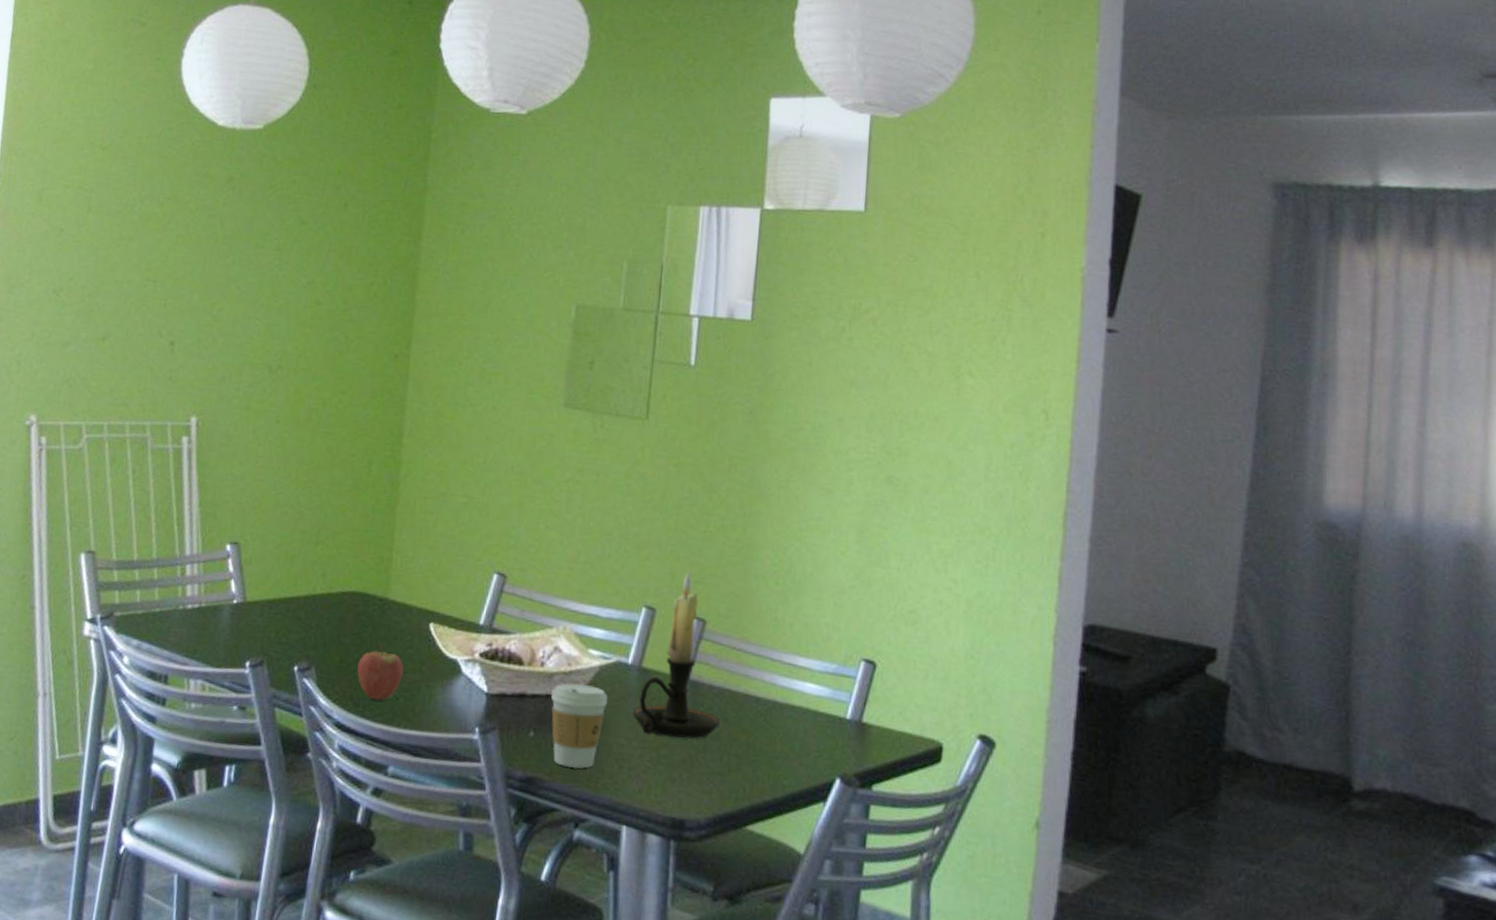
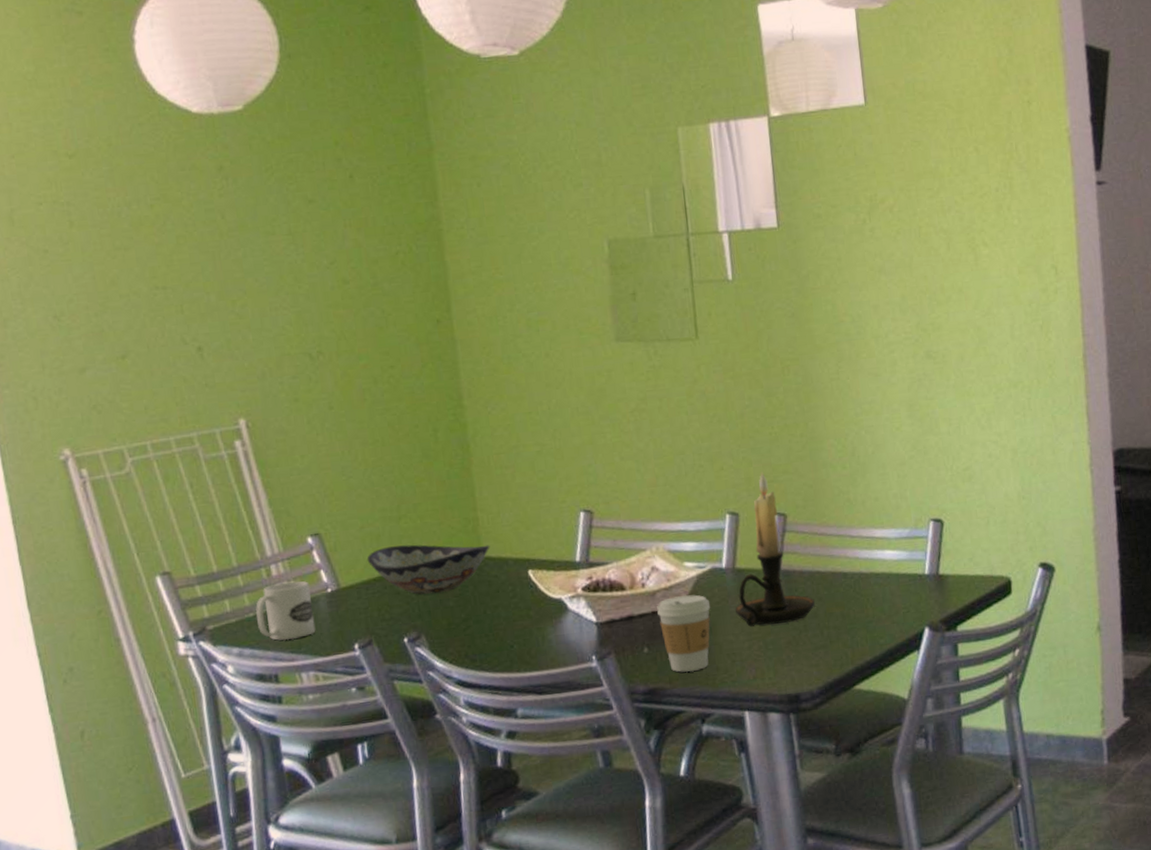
mug: none [161,584,219,644] -> present [256,581,316,641]
decorative bowl: none [277,569,398,628] -> present [366,544,490,595]
fruit: present [357,642,404,701] -> none [466,598,513,653]

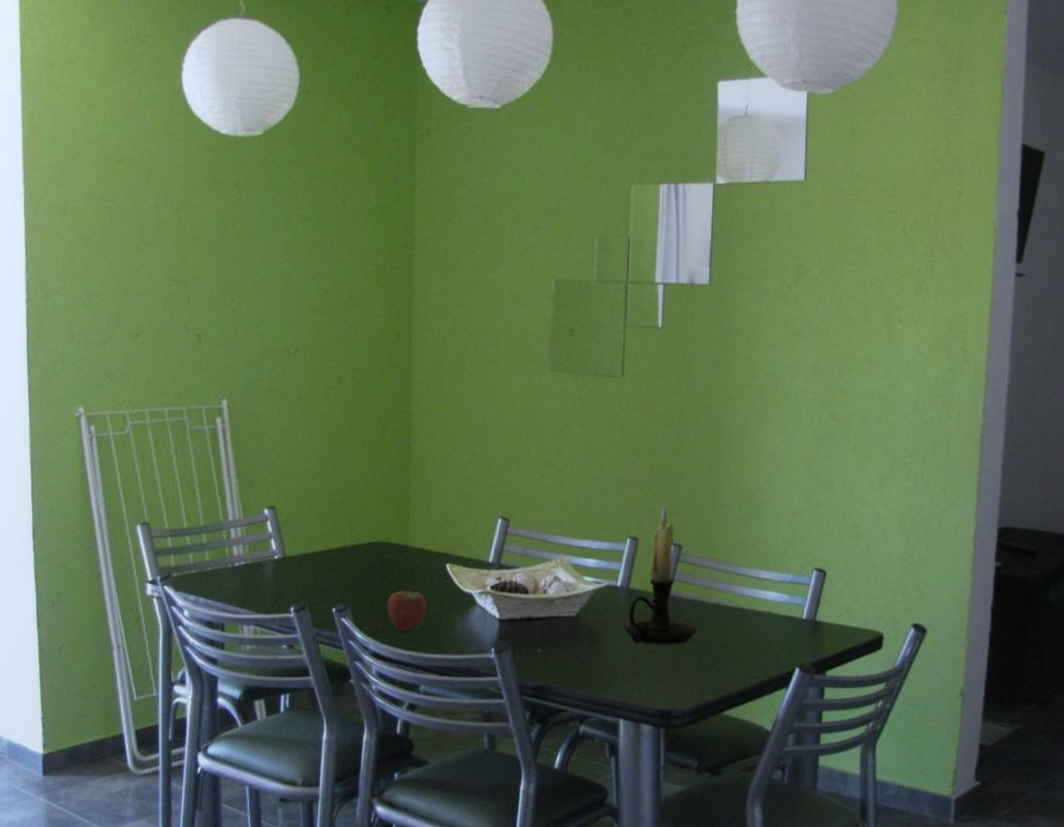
mug: present [256,581,316,641] -> none [214,545,261,596]
decorative bowl: present [366,544,490,595] -> none [311,527,417,573]
fruit: none [466,598,513,653] -> present [387,583,427,632]
coffee cup: present [657,594,711,672] -> none [554,606,602,675]

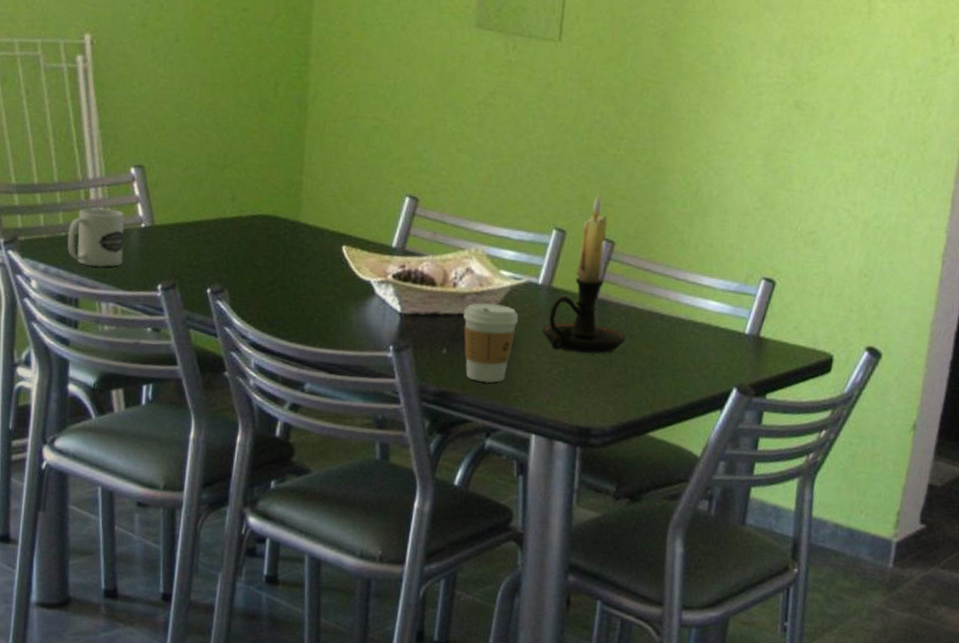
mug: none [214,545,261,596] -> present [68,208,125,268]
fruit: present [387,583,427,632] -> none [271,264,318,322]
coffee cup: none [554,606,602,675] -> present [463,303,519,383]

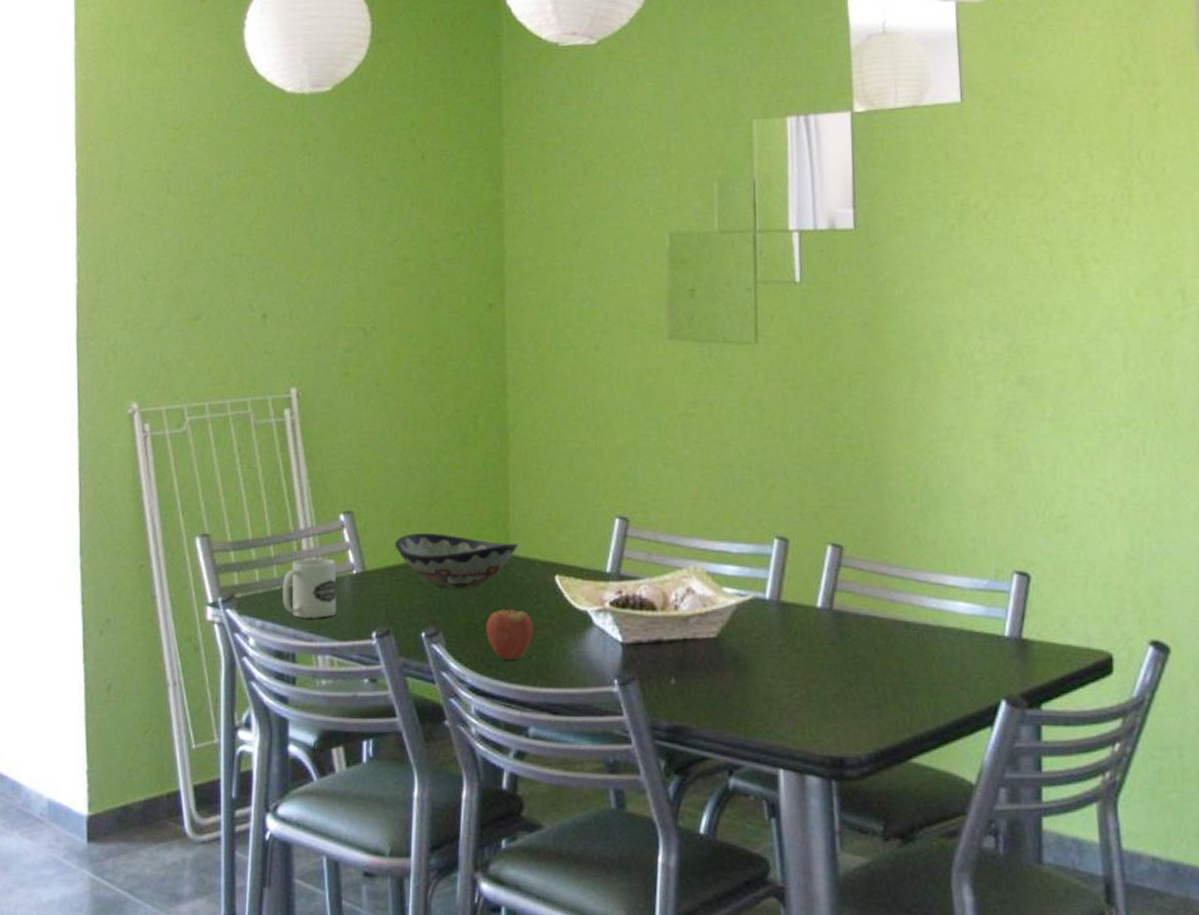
decorative bowl: none [185,193,309,251] -> present [394,534,519,589]
fruit: none [271,264,318,322] -> present [486,600,534,661]
coffee cup: present [463,303,519,383] -> none [689,625,749,713]
candle holder: present [543,192,625,354] -> none [777,494,869,672]

